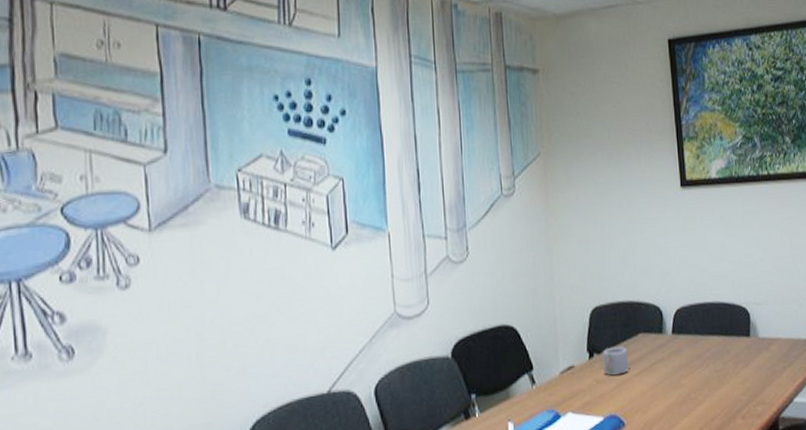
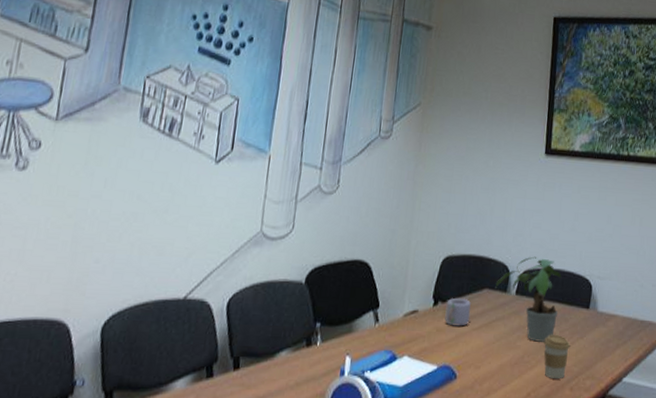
potted plant: none [649,293,718,378] -> present [495,256,562,342]
coffee cup: none [709,367,736,411] -> present [544,335,571,378]

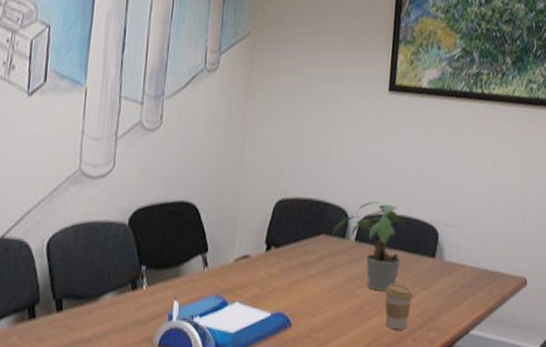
mug: present [445,297,472,326] -> none [278,242,307,273]

